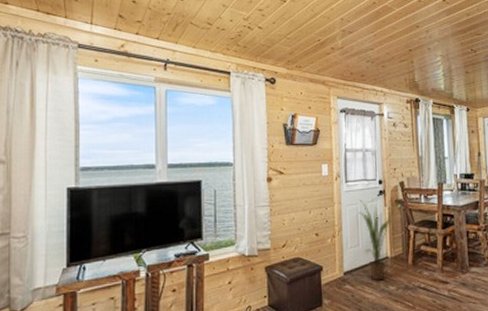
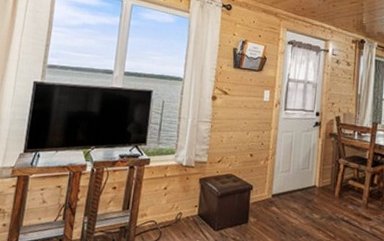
house plant: present [358,200,398,281] -> none [293,128,332,208]

